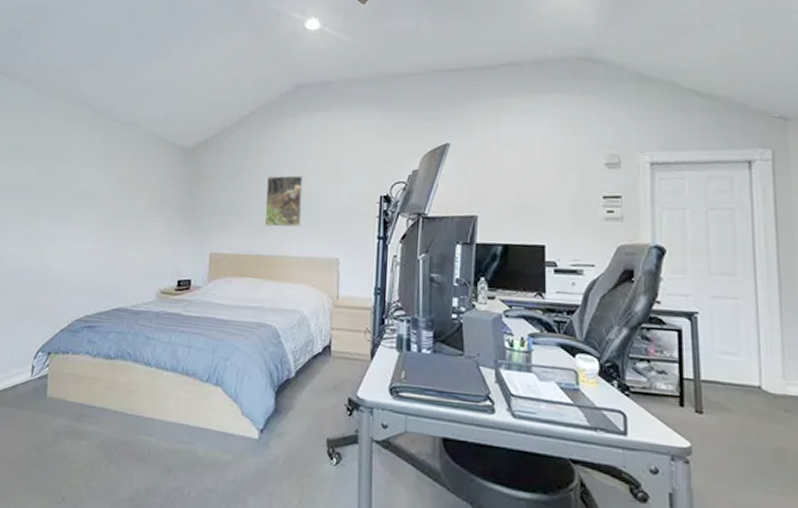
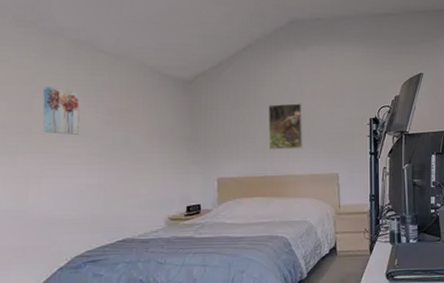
wall art: none [62,152,94,200] -> present [42,85,80,135]

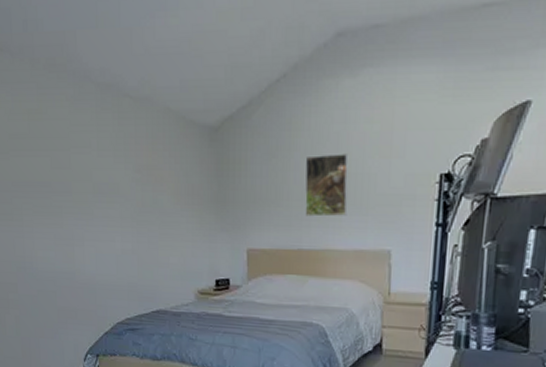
wall art: present [42,85,80,135] -> none [78,139,112,195]

